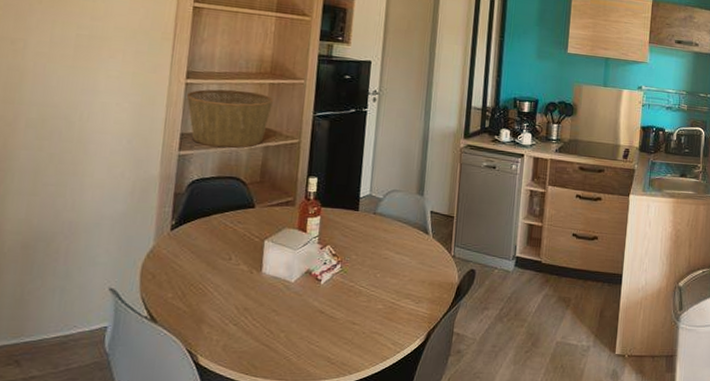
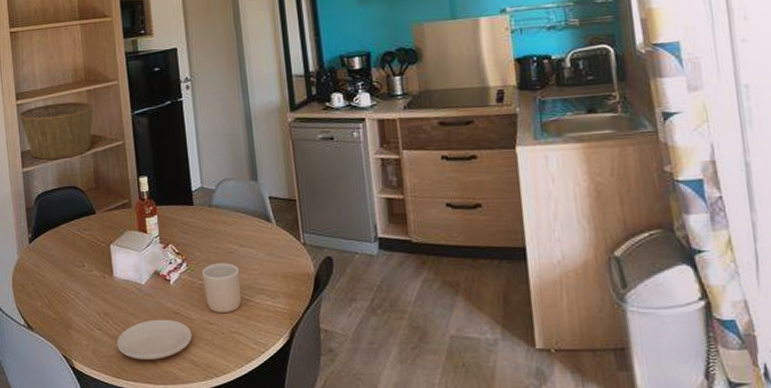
plate: none [251,317,334,357] -> present [117,319,192,360]
mug: none [353,267,391,314] -> present [201,263,242,313]

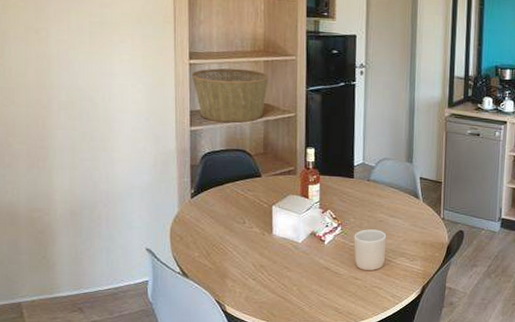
plate: present [117,319,192,360] -> none [269,273,339,307]

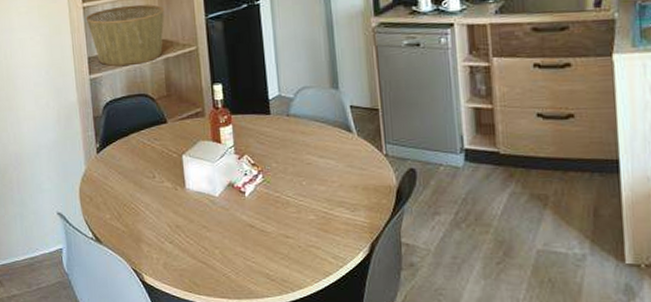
mug: present [353,229,387,270] -> none [278,174,320,226]

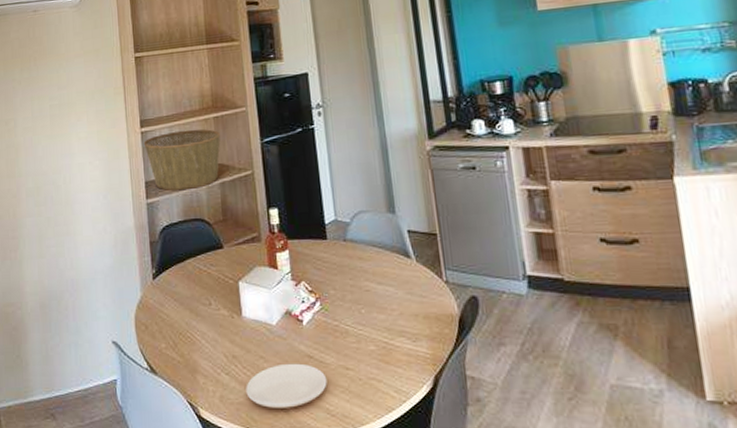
plate: none [189,232,268,274] -> present [246,363,327,408]

